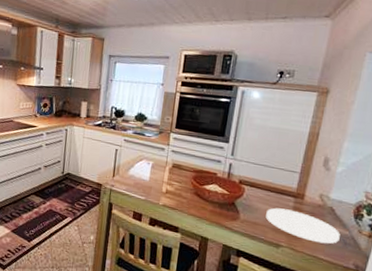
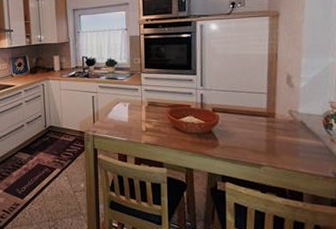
plate: present [266,208,340,244] -> none [243,129,315,157]

